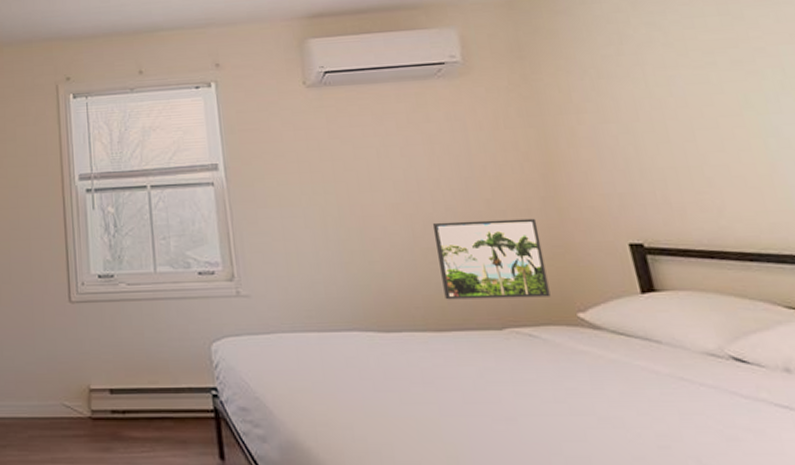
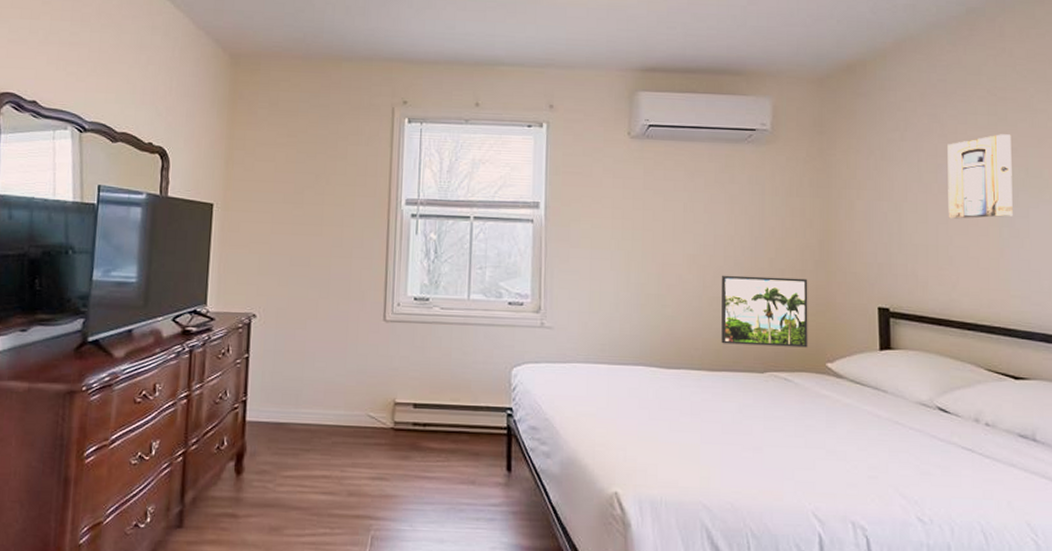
wall art: none [676,33,778,135] -> present [947,134,1013,219]

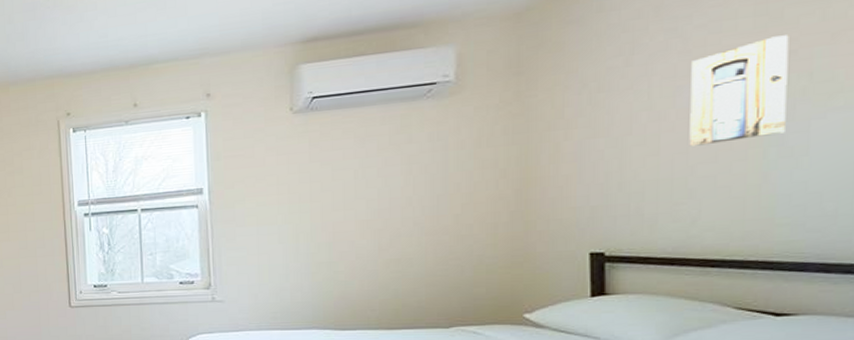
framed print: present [721,275,808,348] -> none [398,231,501,303]

